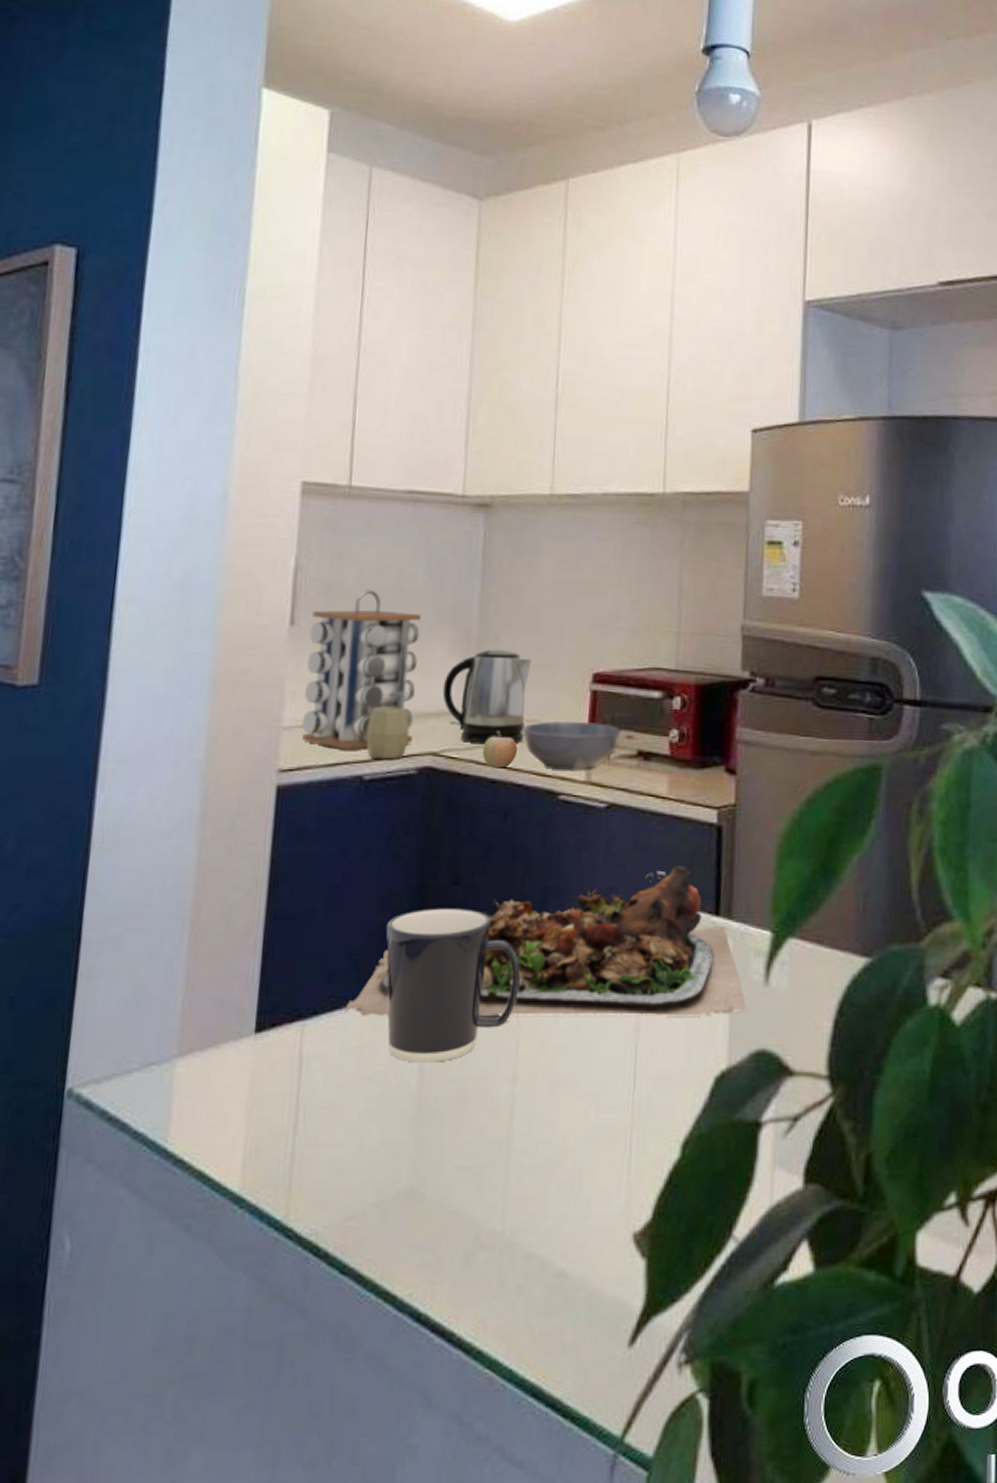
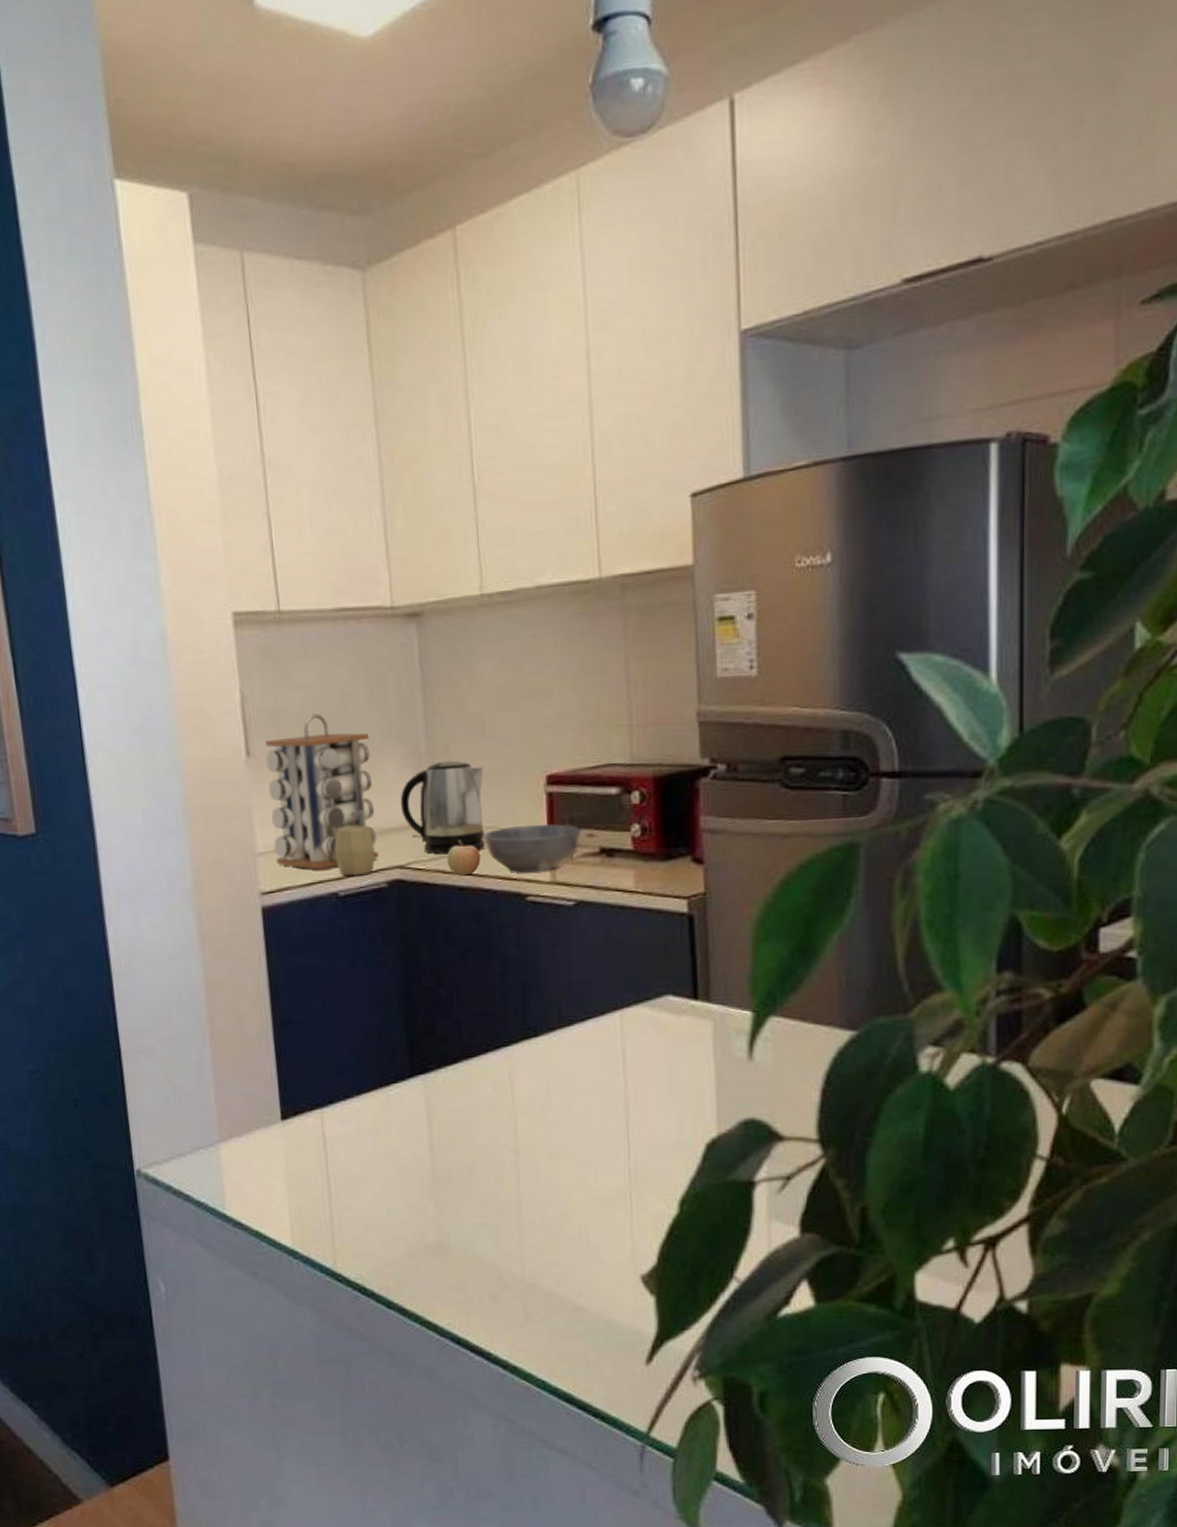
food platter: present [345,866,748,1018] -> none [356,955,734,1104]
mug: present [386,908,521,1063] -> none [381,1006,511,1140]

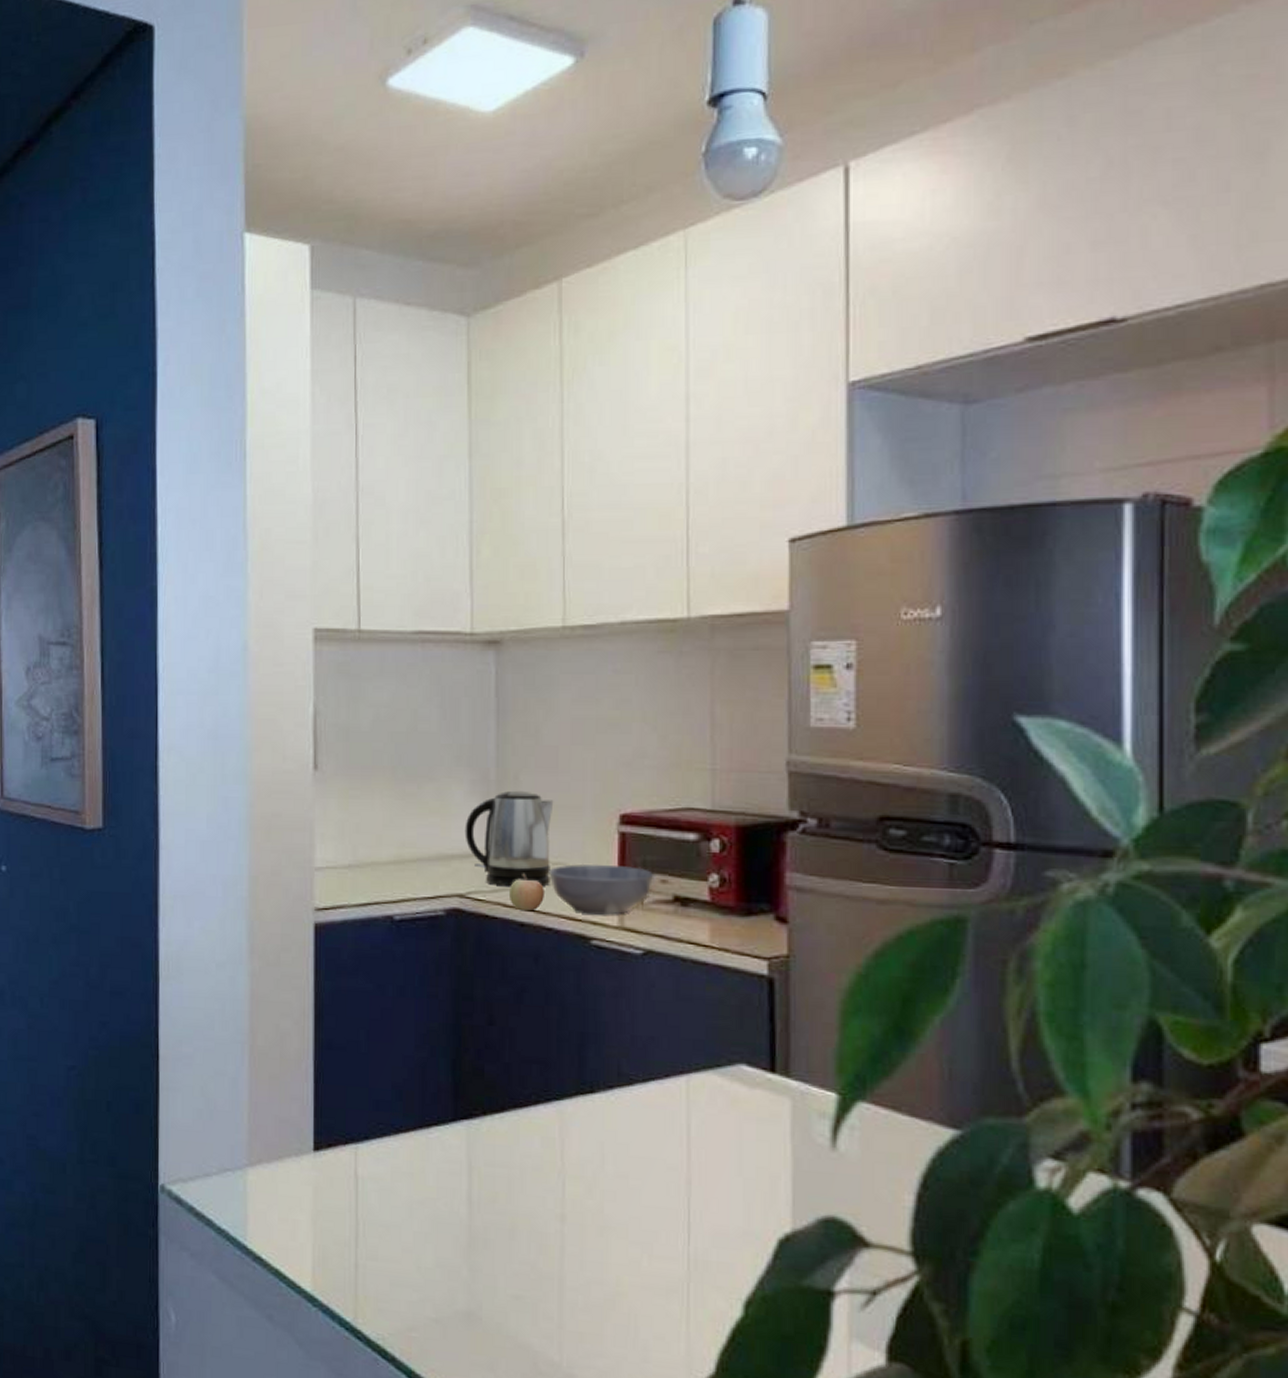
spice rack: present [265,713,379,870] -> none [332,733,438,891]
soap dispenser: present [334,810,375,877] -> none [393,833,435,901]

